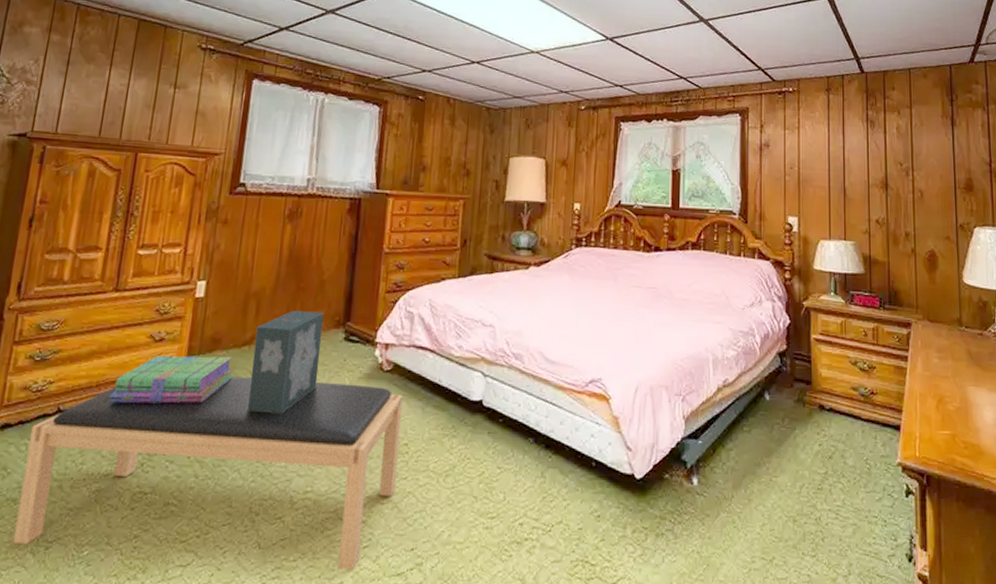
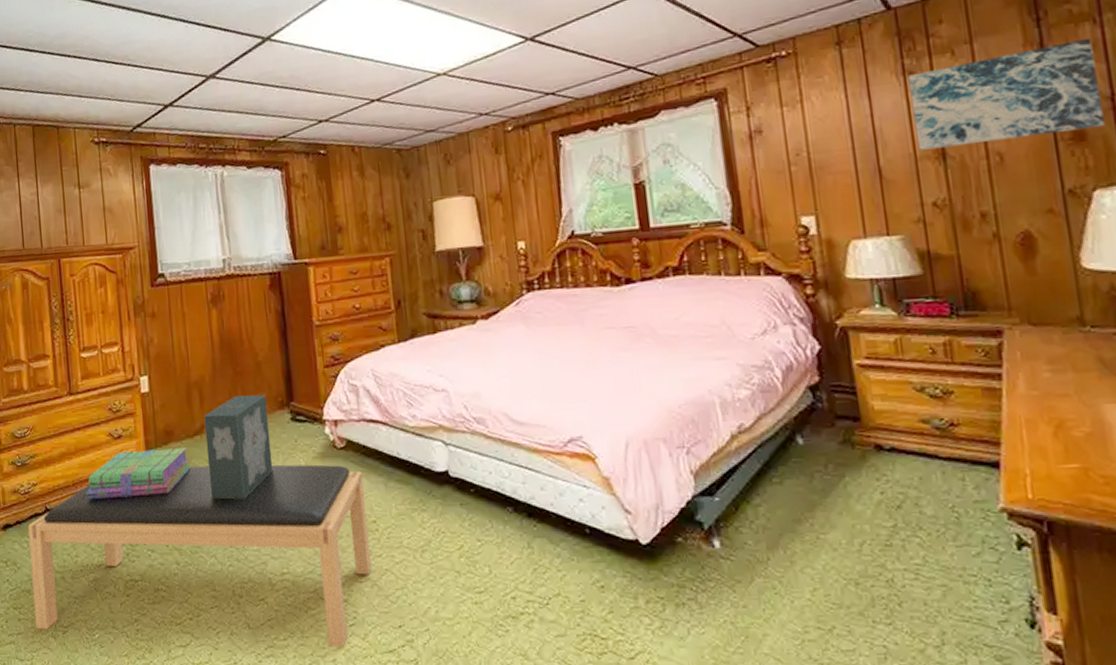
wall art: none [869,119,984,183] -> present [908,37,1104,150]

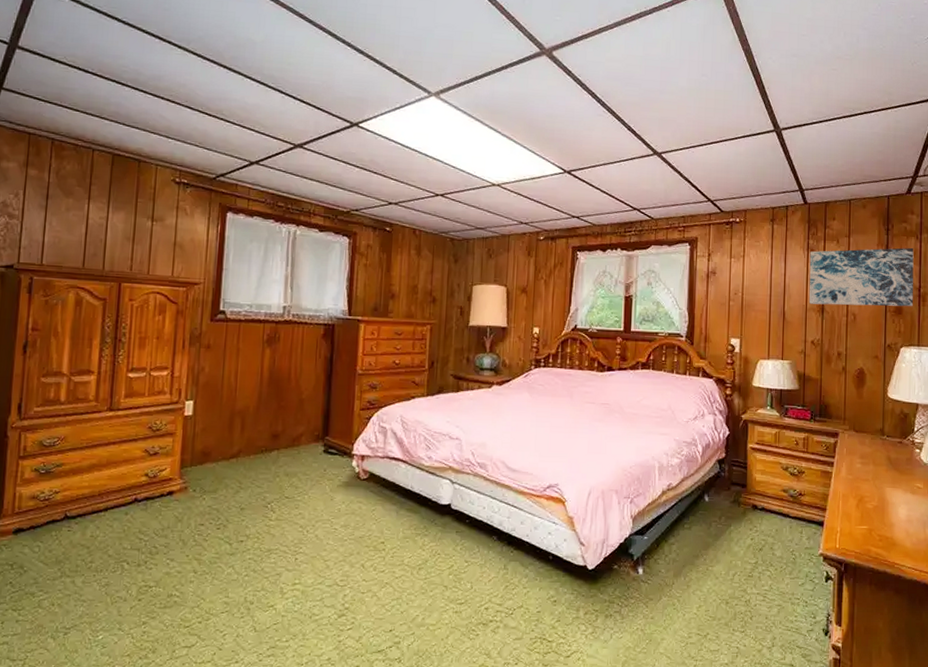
bench: present [28,464,372,648] -> none [35,485,379,649]
stack of books: present [86,448,192,500] -> none [111,467,224,510]
decorative box: present [203,394,273,499] -> none [237,427,304,517]

